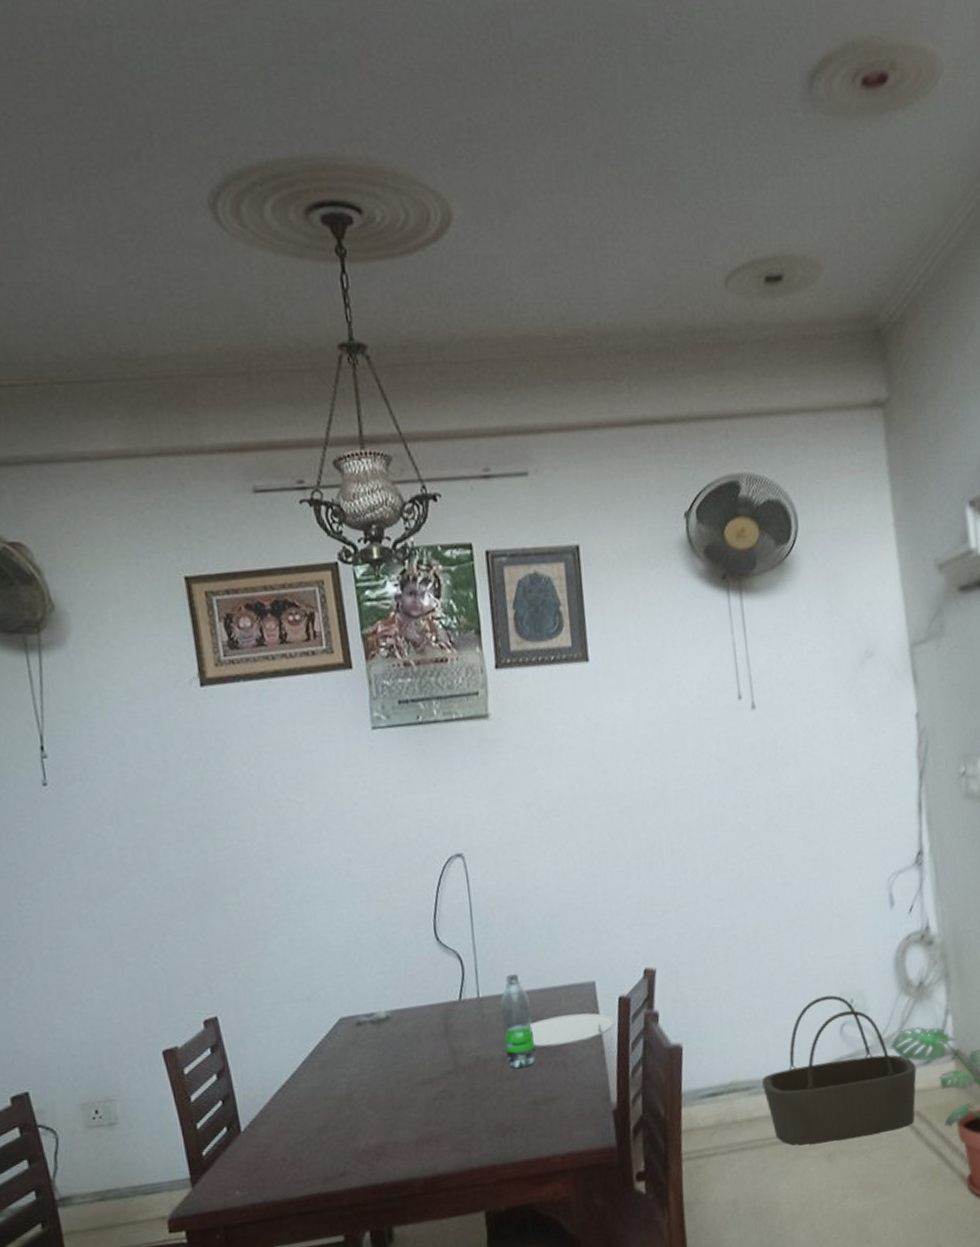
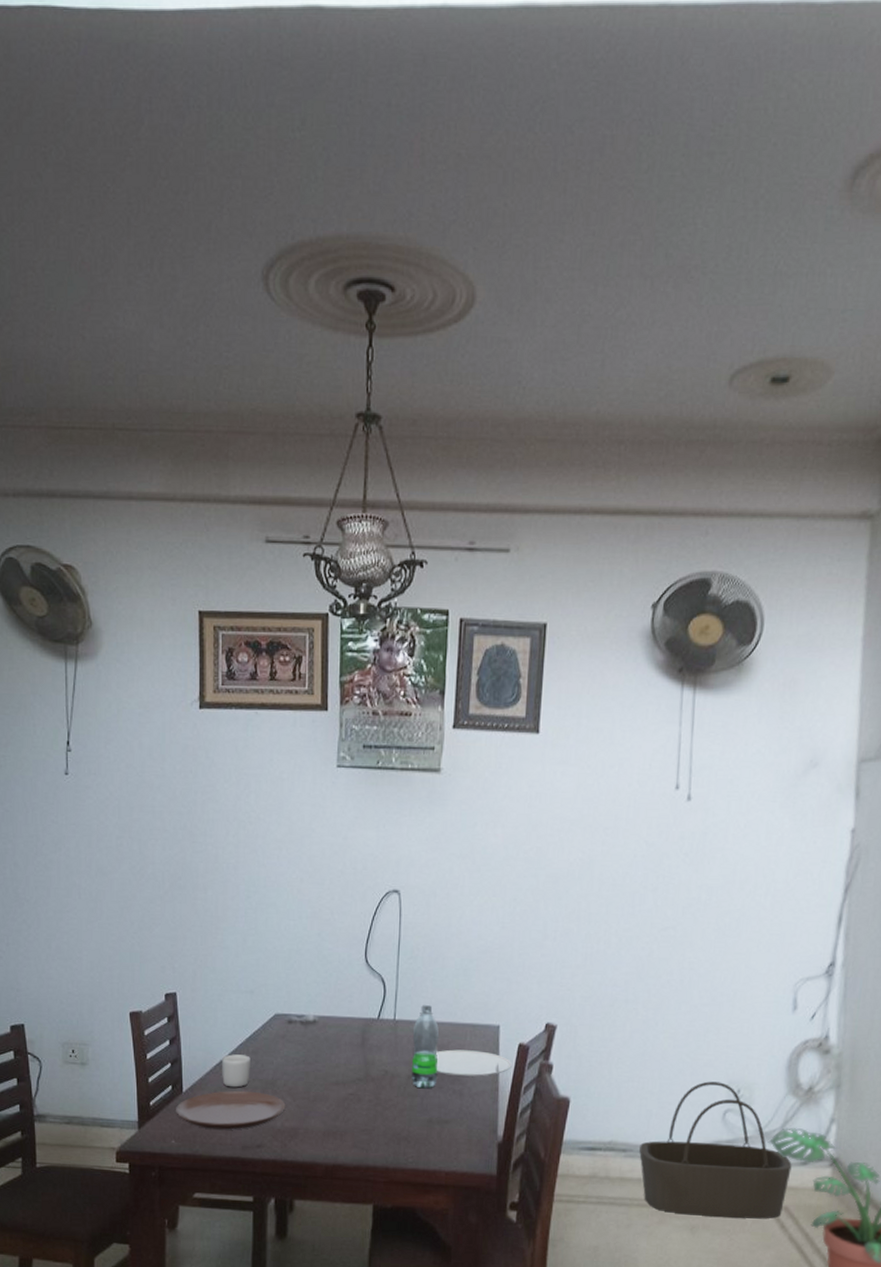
plate: none [235,1111,368,1168] -> present [176,1090,286,1130]
cup: none [284,1072,320,1114] -> present [222,1054,251,1088]

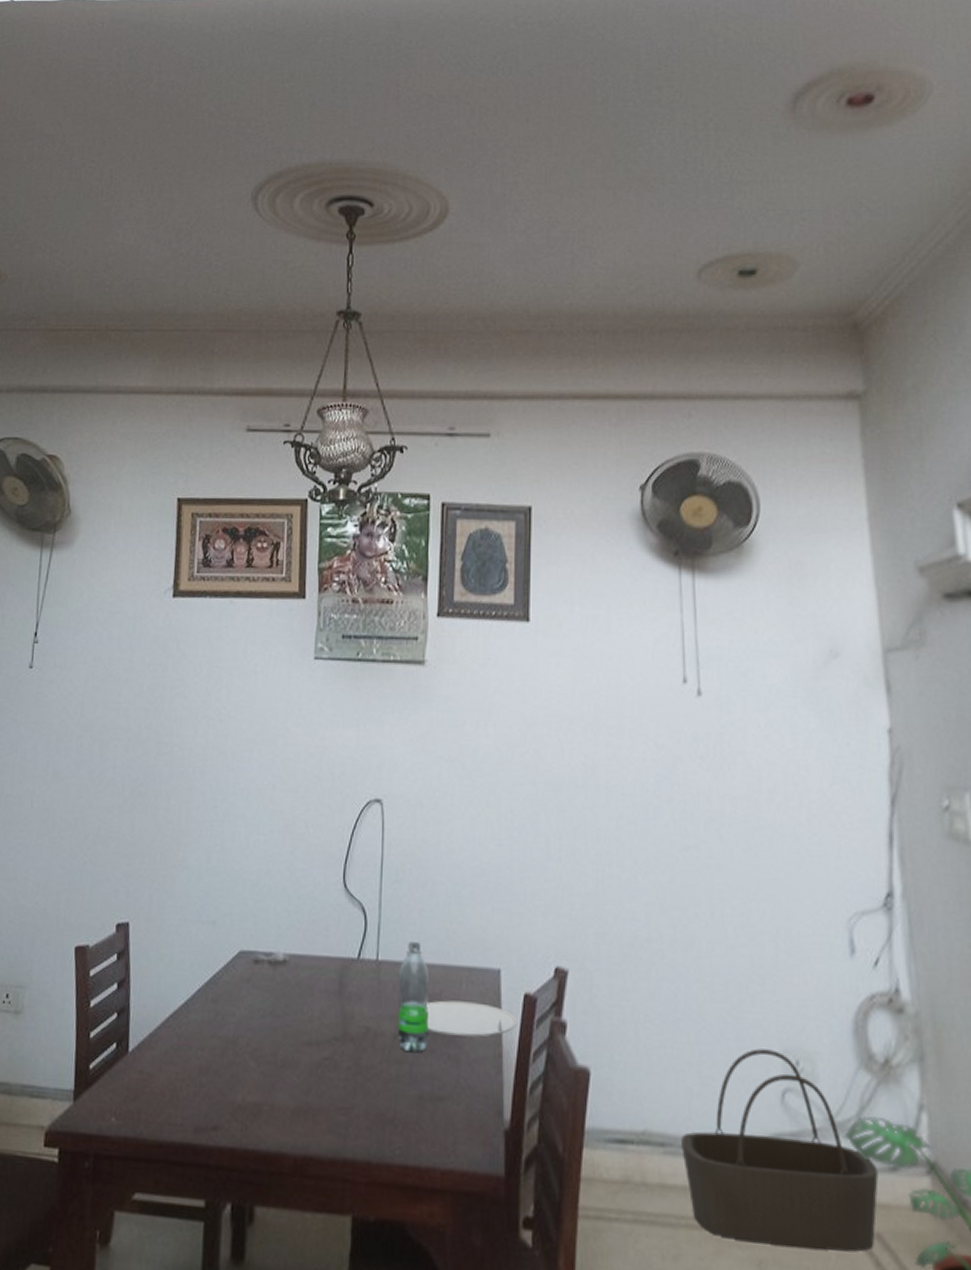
plate: present [176,1090,286,1130] -> none [119,1051,249,1104]
cup: present [222,1054,251,1088] -> none [175,1002,209,1047]

